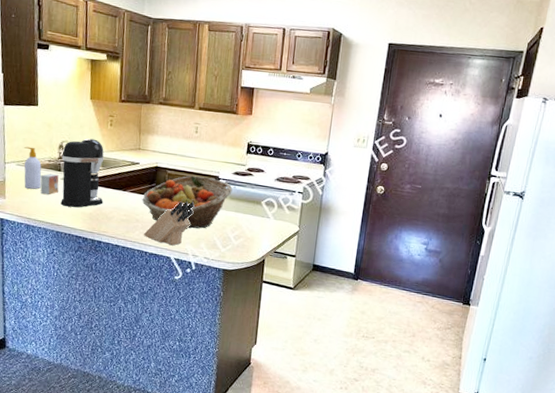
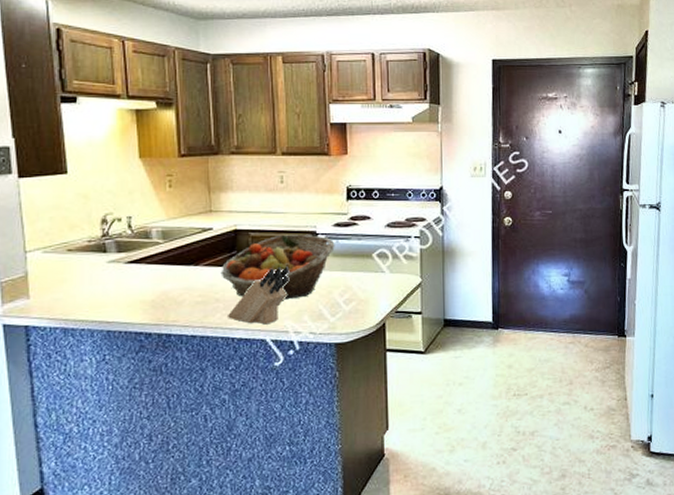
soap bottle: present [24,146,42,189] -> none [52,226,80,281]
small box: present [40,174,59,195] -> none [78,257,105,286]
coffee maker: present [60,138,104,208] -> none [106,206,169,297]

